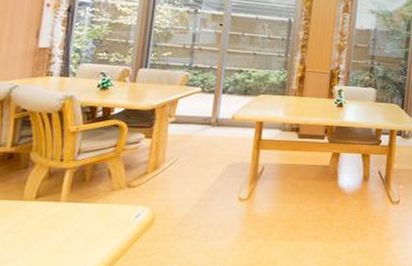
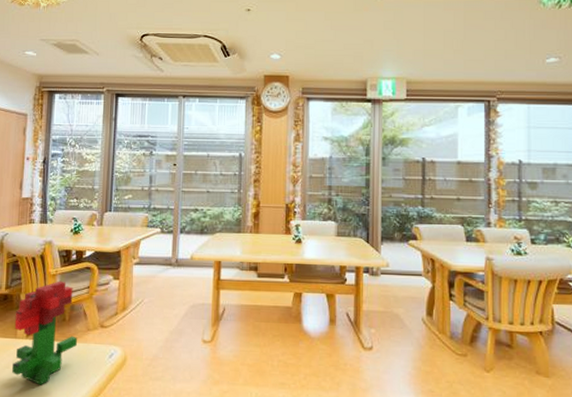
plant: none [15,138,98,250] -> present [12,281,77,385]

